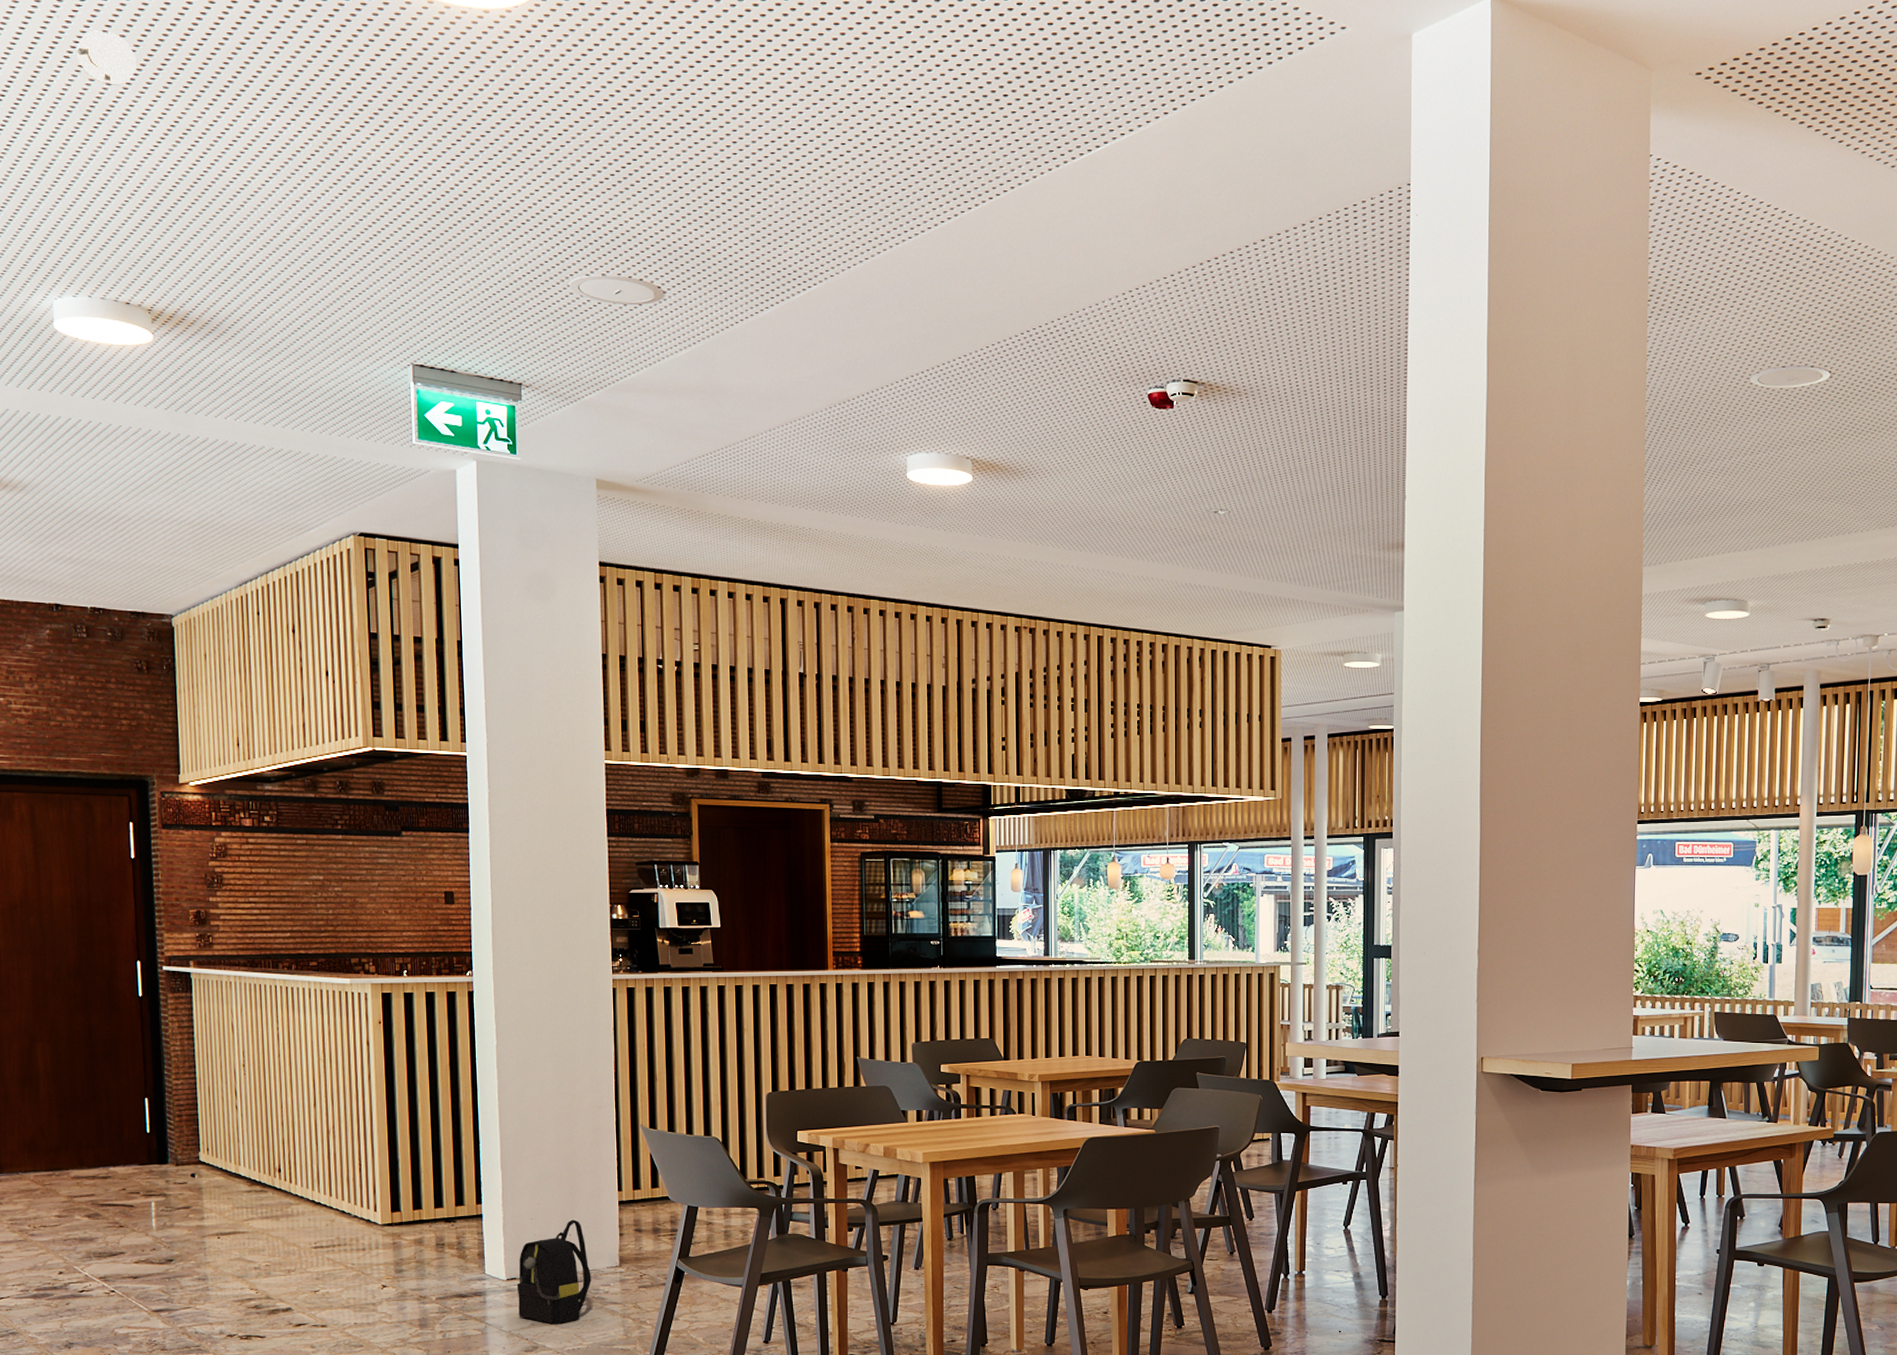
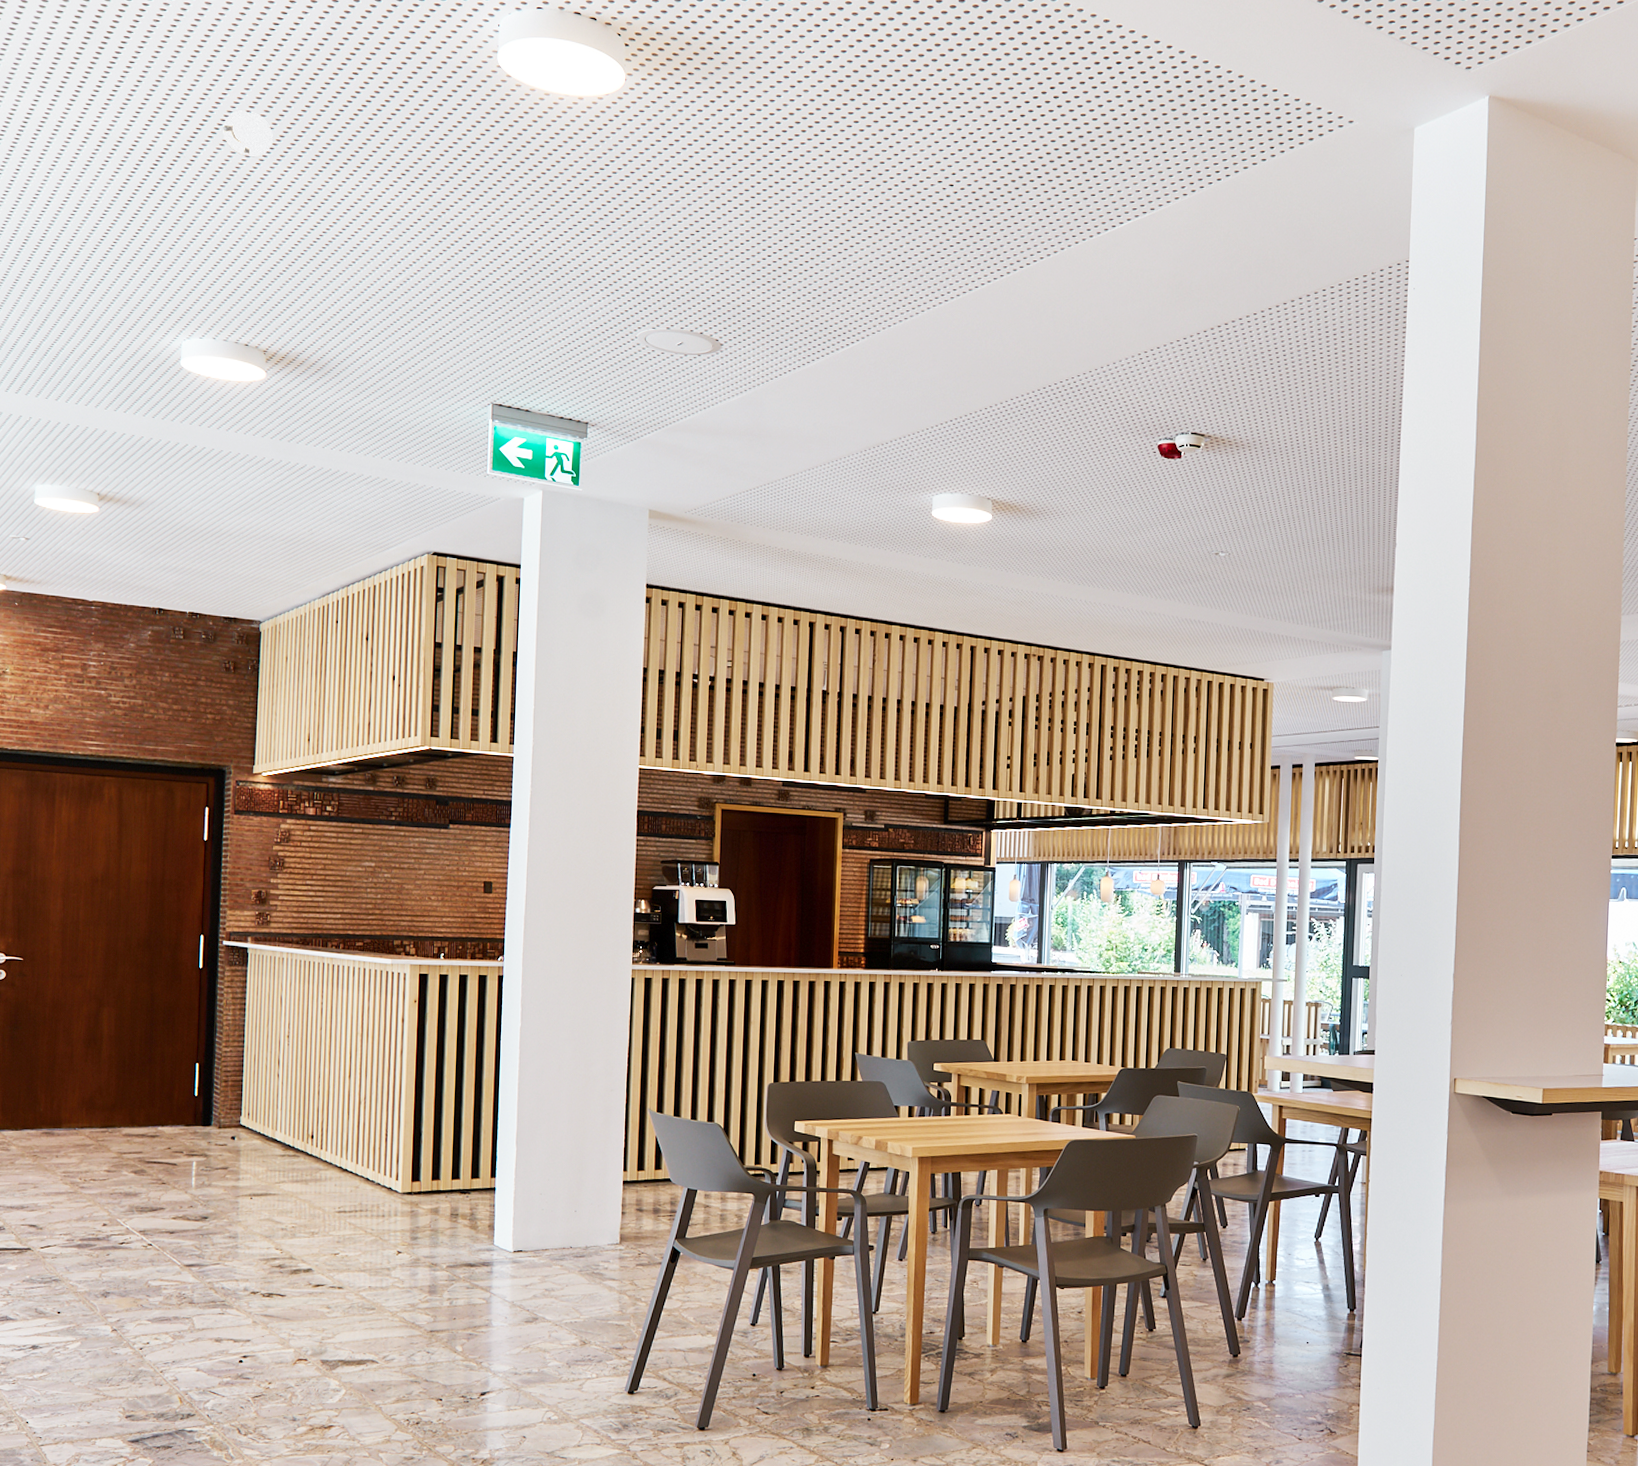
backpack: present [516,1219,591,1324] -> none [522,1196,593,1297]

